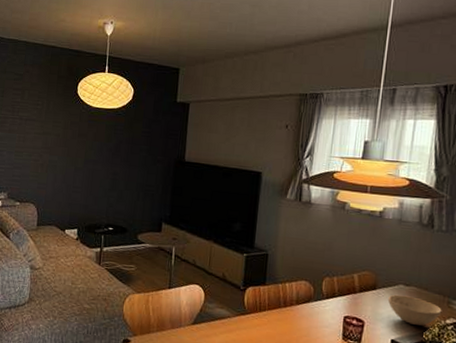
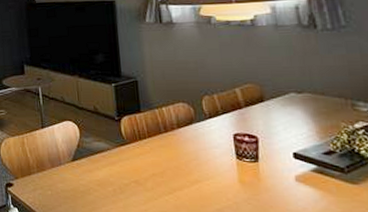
bowl: present [387,294,442,326] -> none [279,104,347,134]

